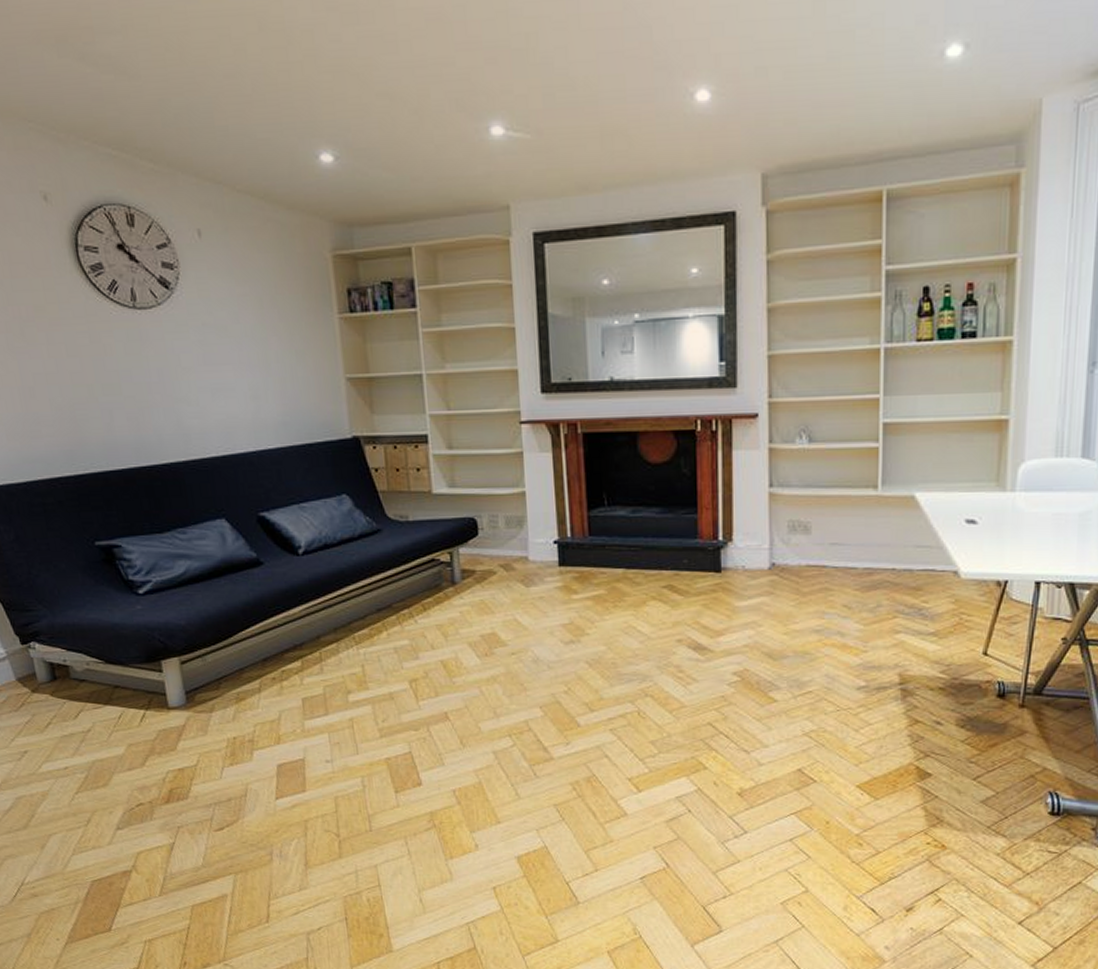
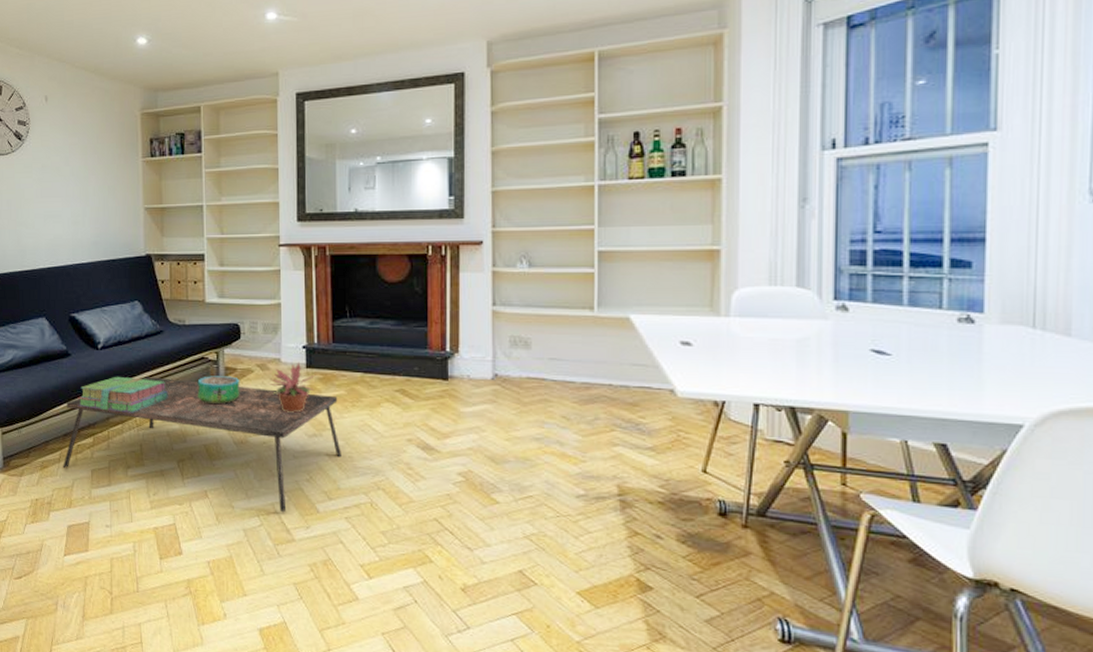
coffee table: none [262,585,603,728] -> present [62,377,341,512]
stack of books: none [276,586,394,629] -> present [77,376,169,413]
decorative bowl: none [428,580,481,614] -> present [197,376,240,405]
potted plant: none [515,559,571,618] -> present [268,362,316,413]

